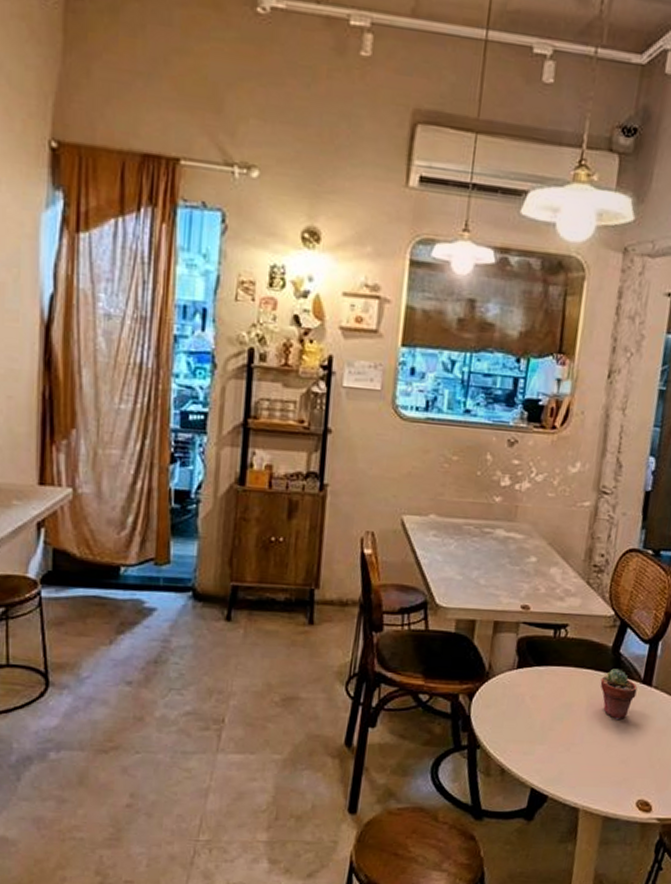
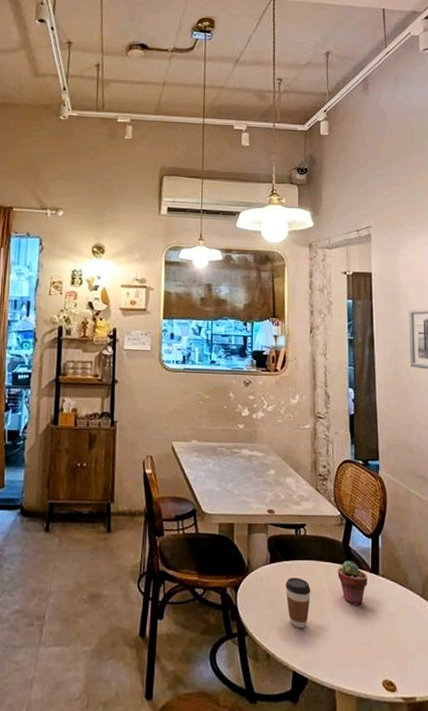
coffee cup: none [532,685,565,742] -> present [285,577,311,628]

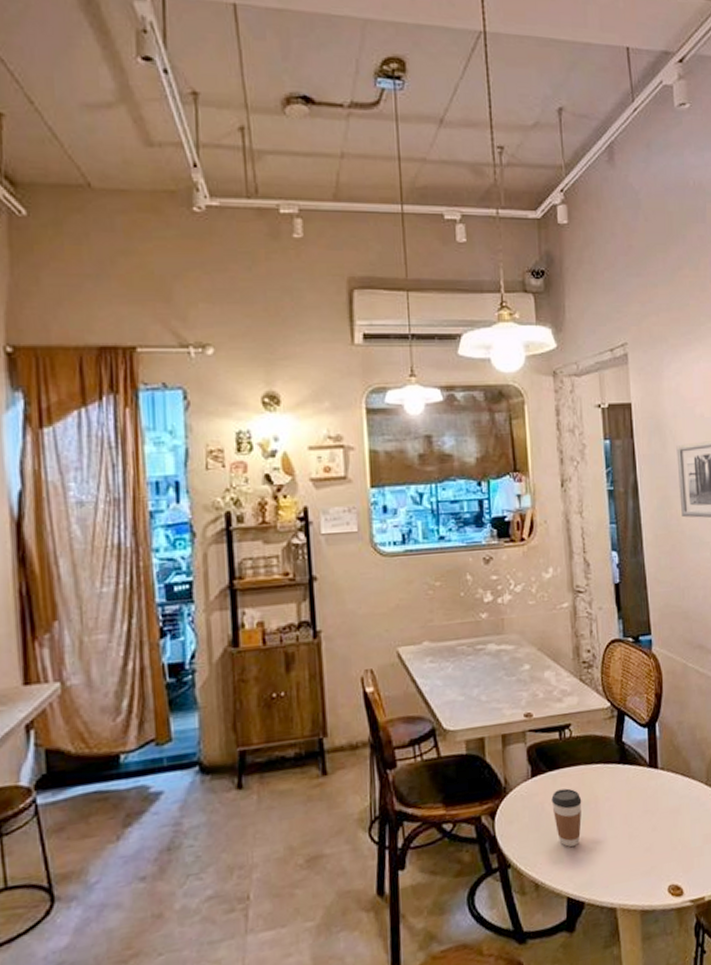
potted succulent: present [337,560,368,605] -> none [611,757,646,808]

